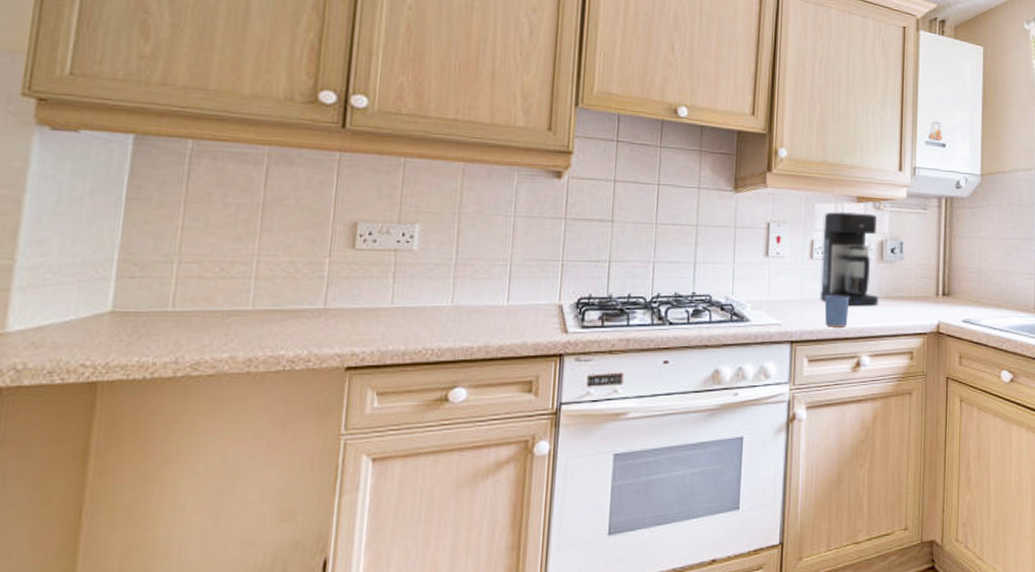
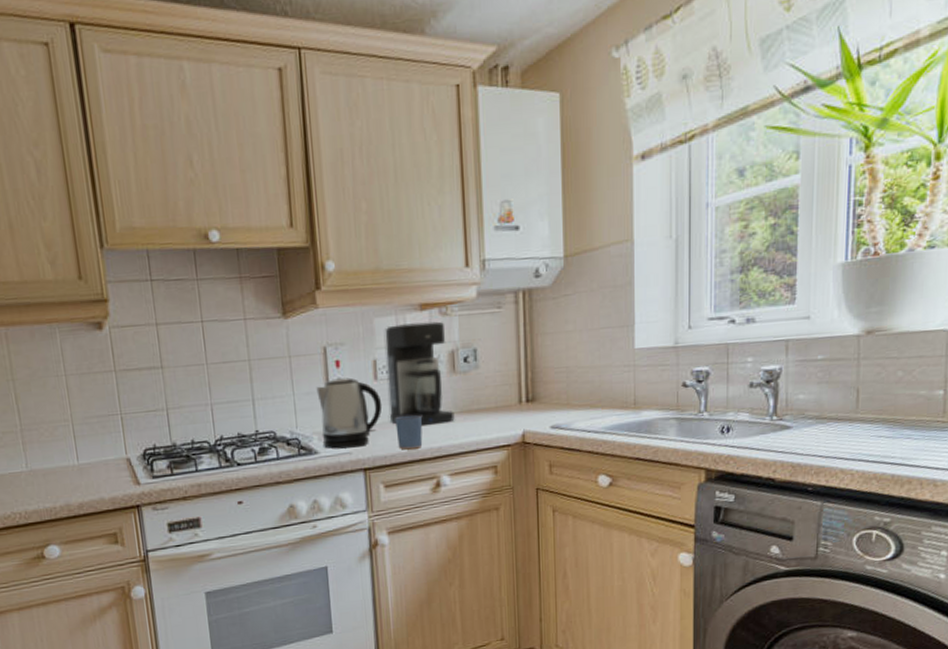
kettle: none [755,253,815,320] -> present [316,377,383,449]

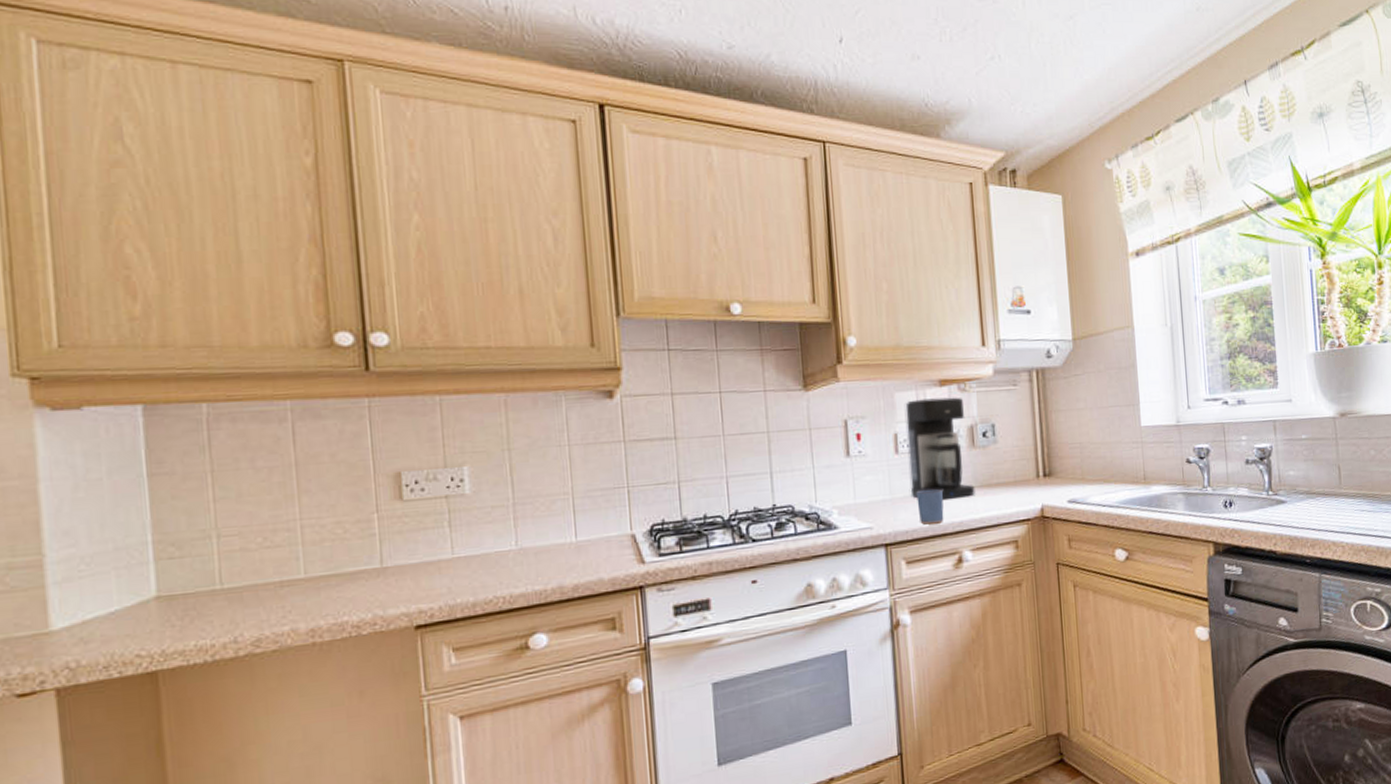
kettle: present [316,377,383,449] -> none [836,451,904,524]

